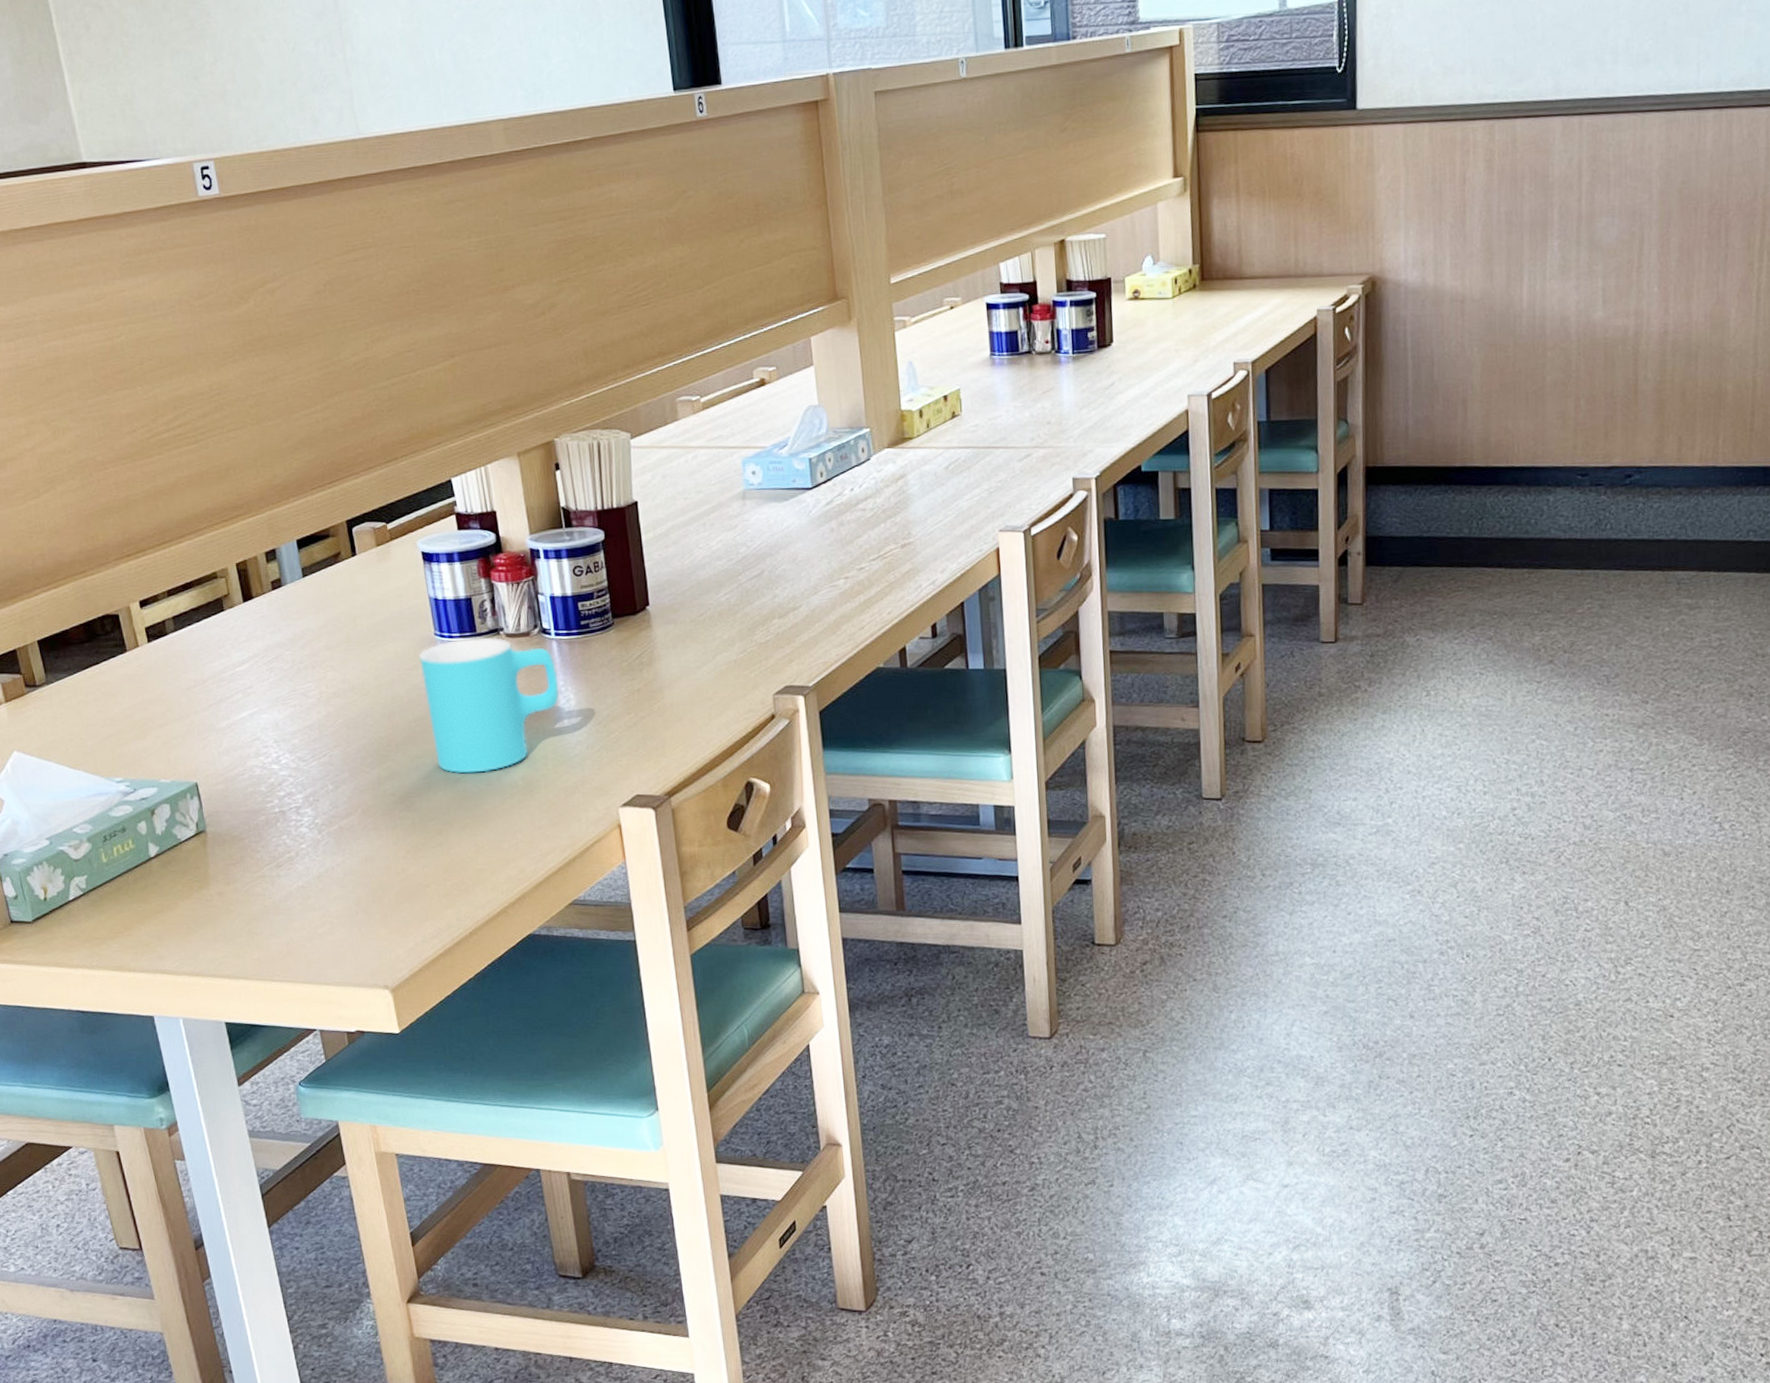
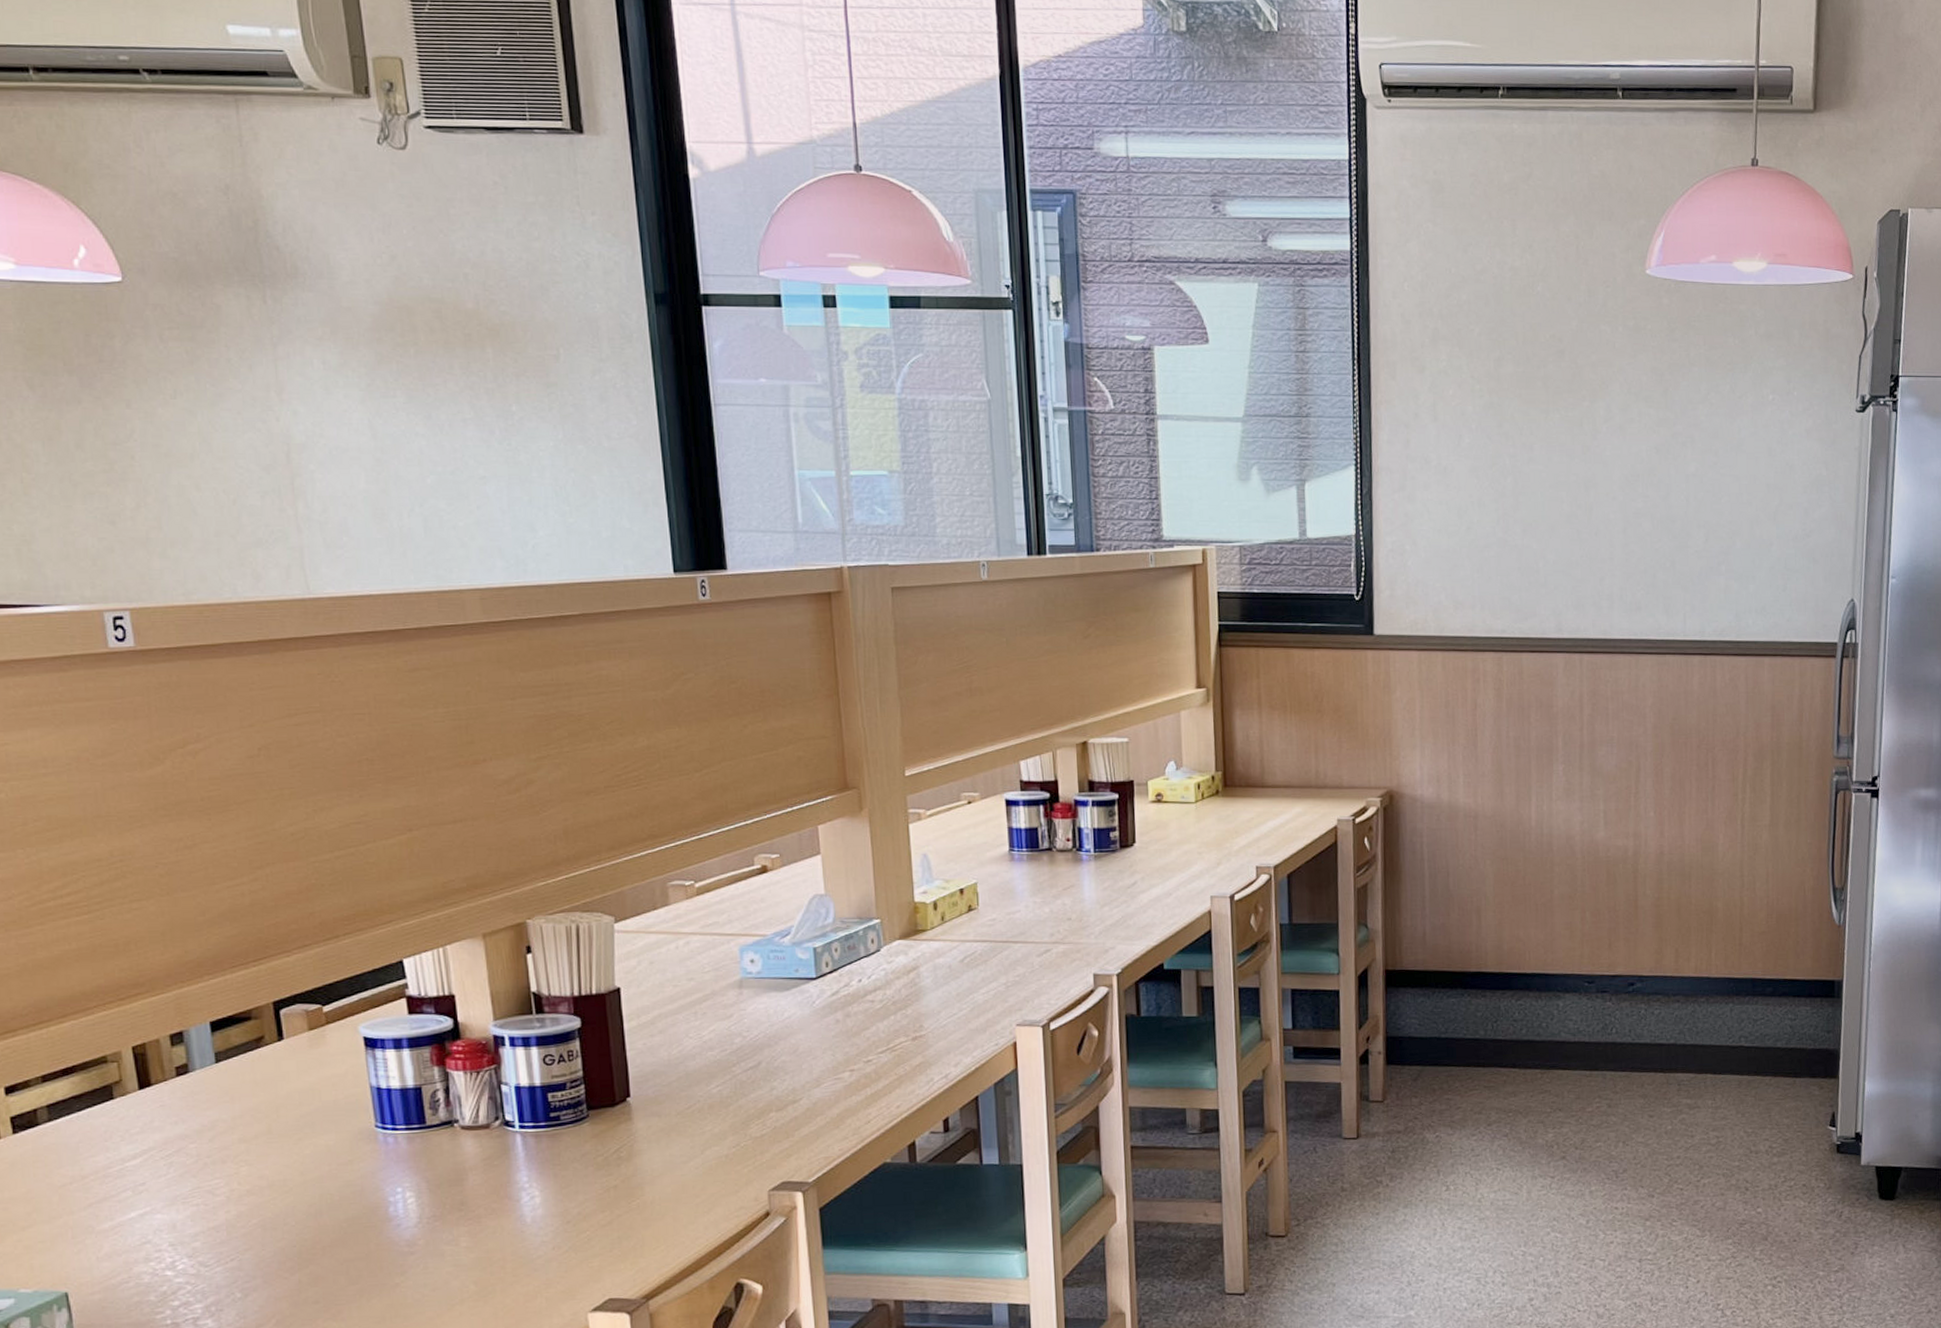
cup: present [418,637,560,774] -> none [354,1129,523,1279]

